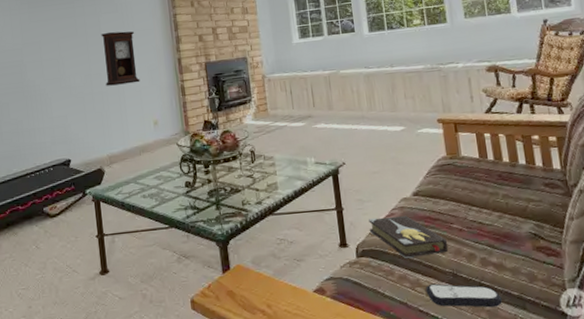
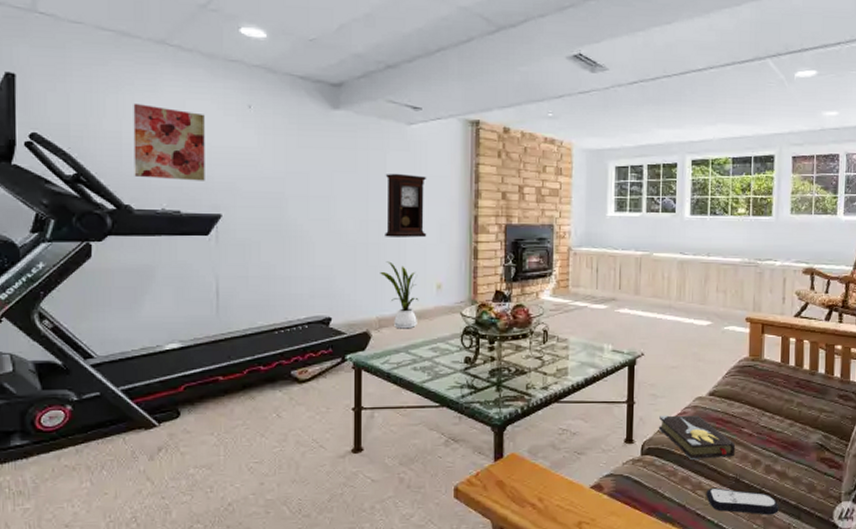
house plant: none [106,106,141,163] -> present [380,261,419,329]

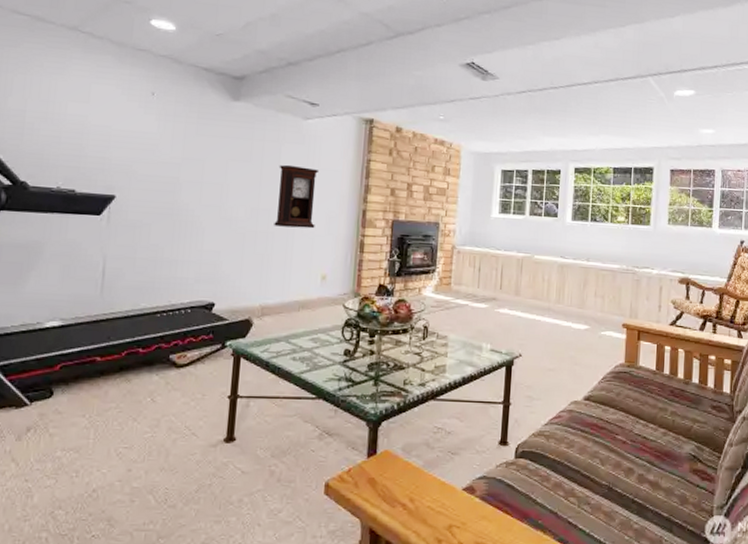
wall art: present [133,103,205,181] -> none [33,84,109,162]
house plant: present [380,261,419,329] -> none [266,250,303,318]
hardback book: present [658,415,735,461] -> none [533,418,608,466]
remote control: present [706,487,779,515] -> none [579,495,651,527]

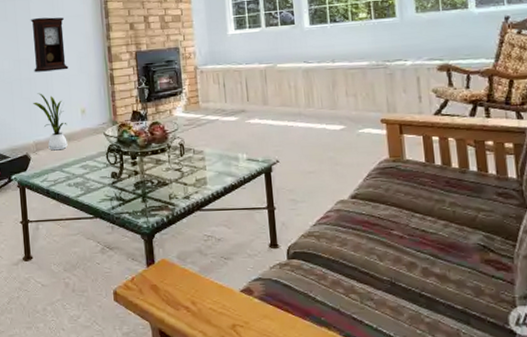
house plant: none [266,250,303,318] -> present [33,93,68,151]

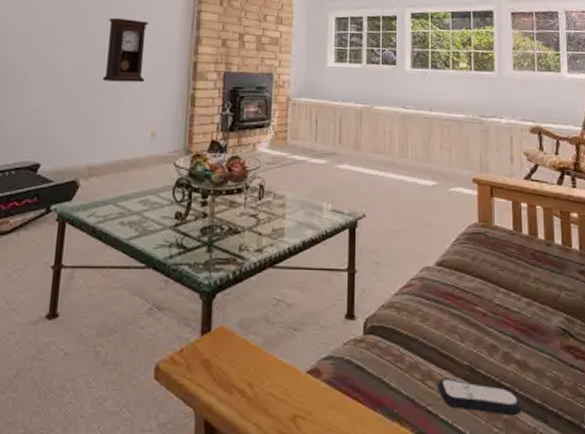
house plant: present [33,93,68,151] -> none [94,106,132,179]
remote control: none [360,291,444,320] -> present [438,378,522,416]

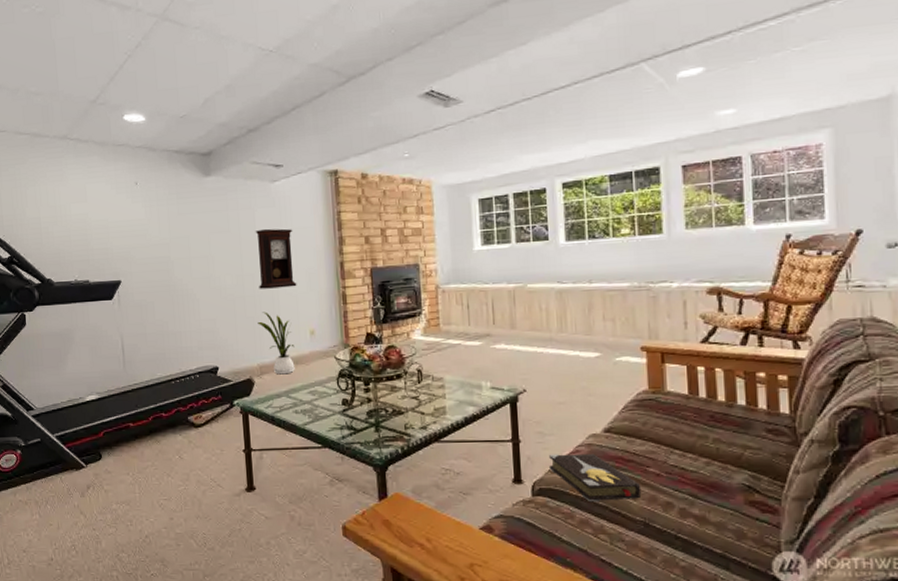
house plant: none [94,106,132,179] -> present [258,312,295,375]
hardback book: none [382,287,468,343] -> present [548,453,640,503]
remote control: present [438,378,522,416] -> none [610,532,701,564]

